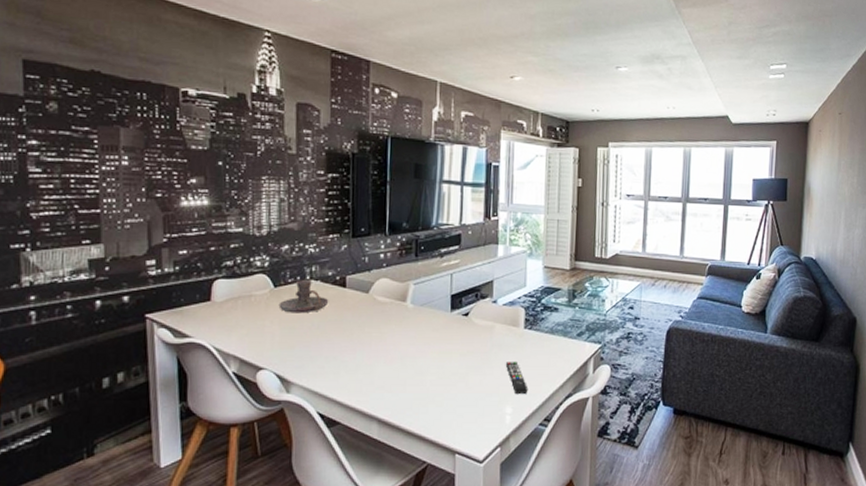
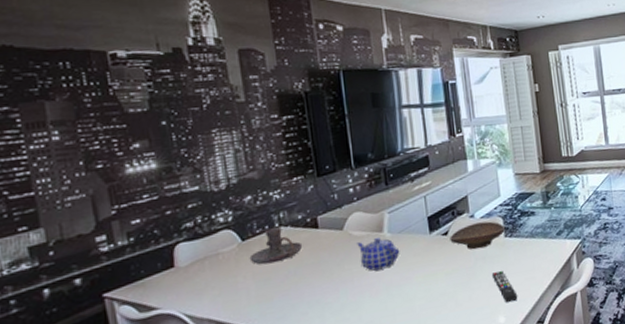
teapot: none [379,306,420,338] -> present [357,237,400,271]
decorative bowl: none [469,309,527,336] -> present [450,221,506,249]

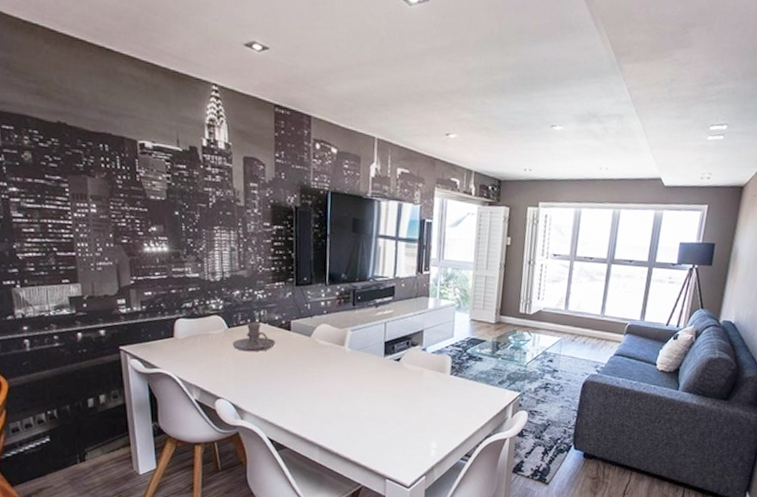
teapot: present [357,237,400,271] -> none [320,349,356,378]
decorative bowl: present [450,221,506,249] -> none [401,356,453,380]
remote control: present [491,270,518,302] -> none [432,403,452,432]

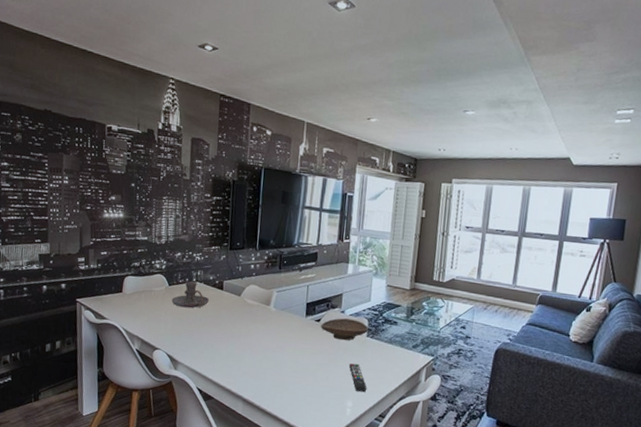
decorative bowl: none [401,356,453,380] -> present [321,318,369,341]
remote control: none [432,403,452,432] -> present [348,363,367,392]

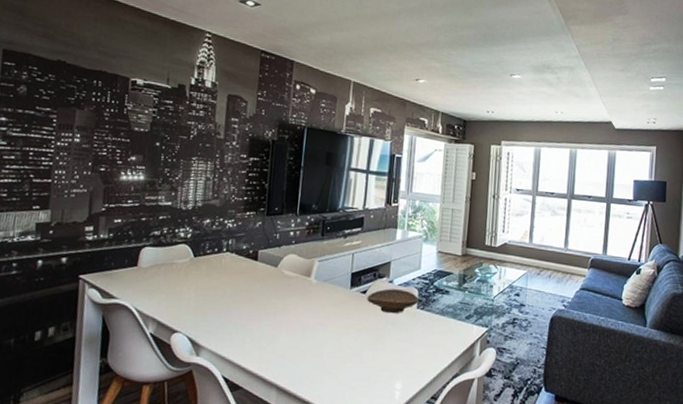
candle holder: present [171,281,210,308] -> none [196,252,242,283]
remote control: present [348,363,367,392] -> none [397,339,418,371]

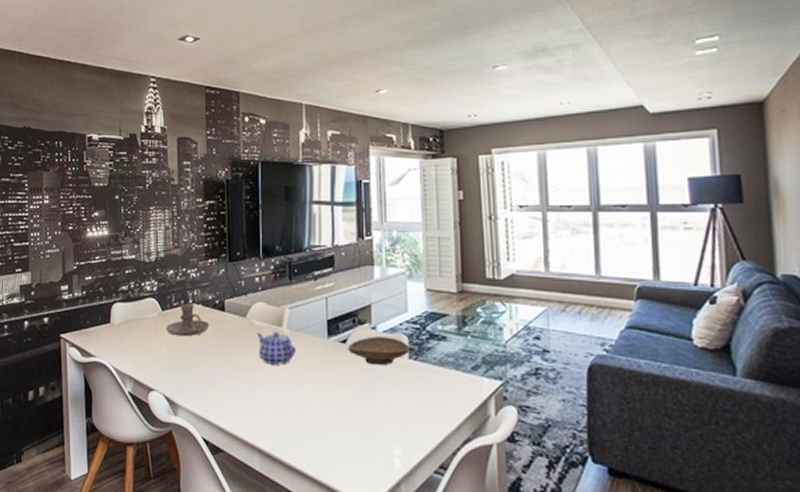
candle holder: none [196,252,242,283] -> present [166,304,210,337]
teapot: none [285,280,322,311] -> present [257,331,297,365]

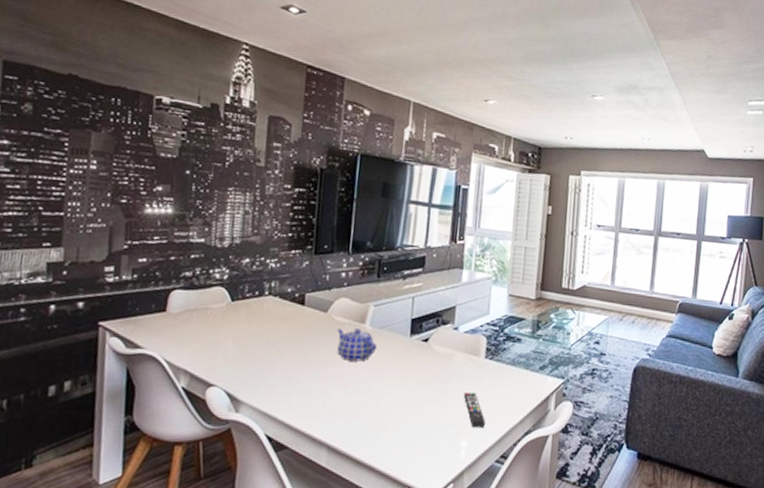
candle holder: present [166,304,210,337] -> none [234,295,286,330]
decorative bowl: present [348,336,411,366] -> none [429,336,488,364]
remote control: none [390,395,418,434] -> present [463,392,486,427]

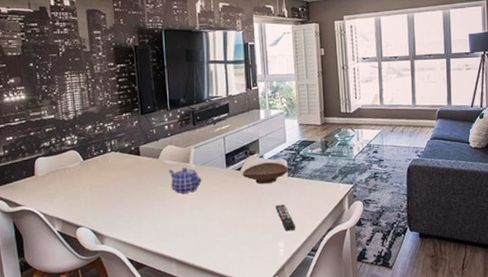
decorative bowl: none [429,336,488,364] -> present [242,162,289,184]

